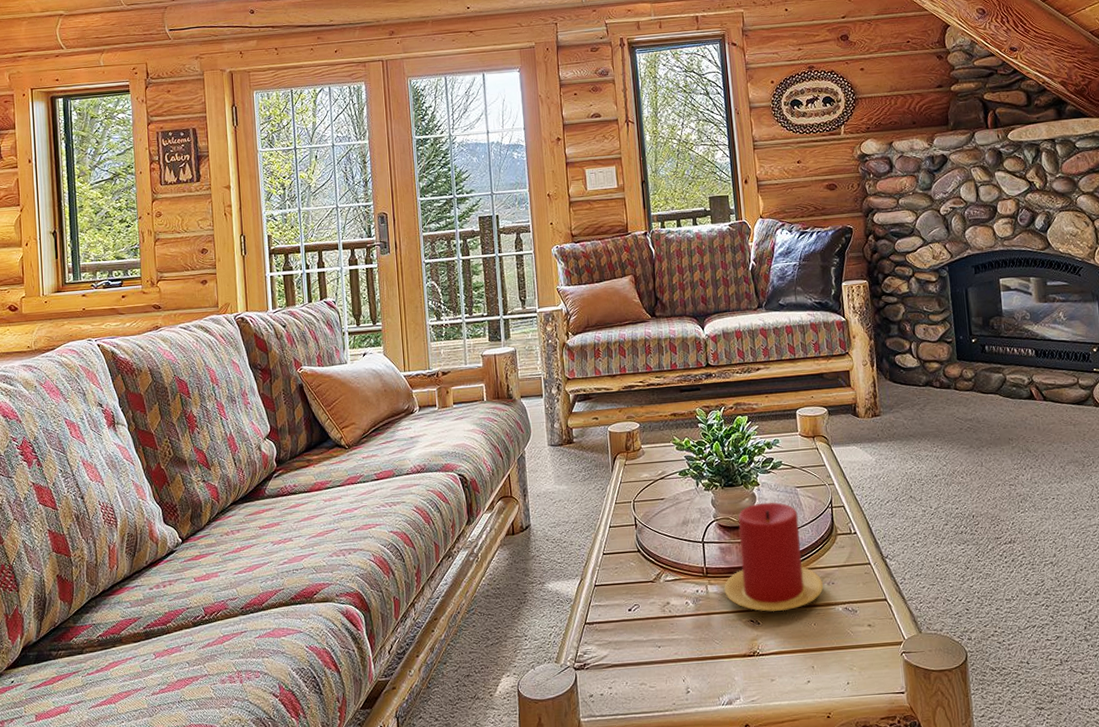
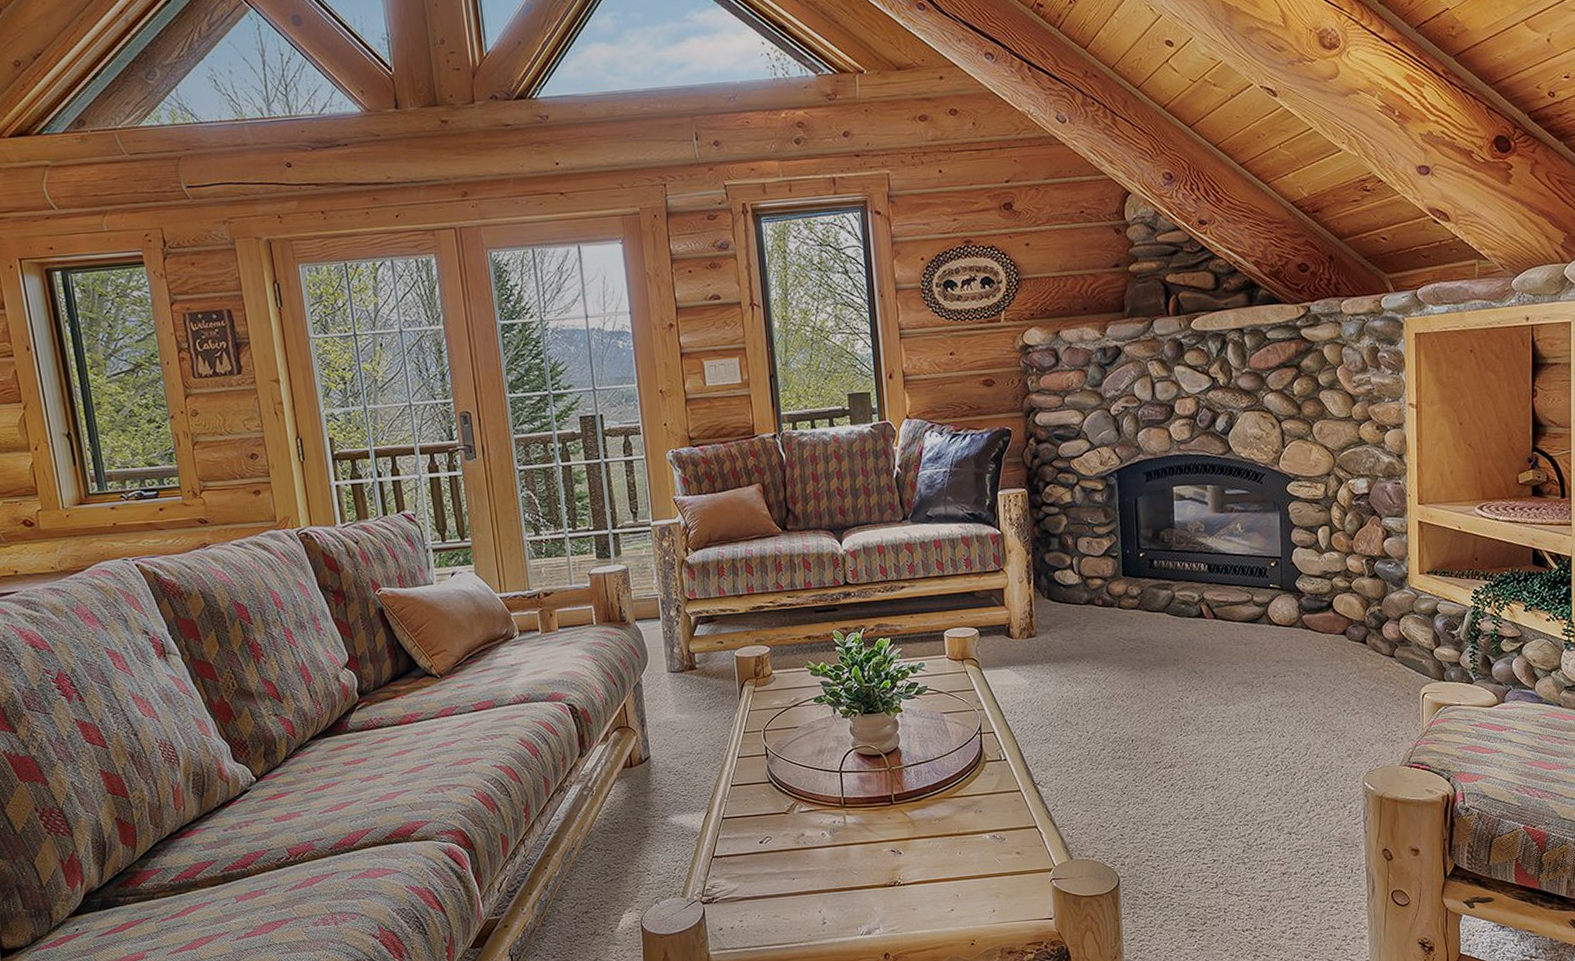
candle: present [724,501,823,612] -> none [863,728,970,842]

